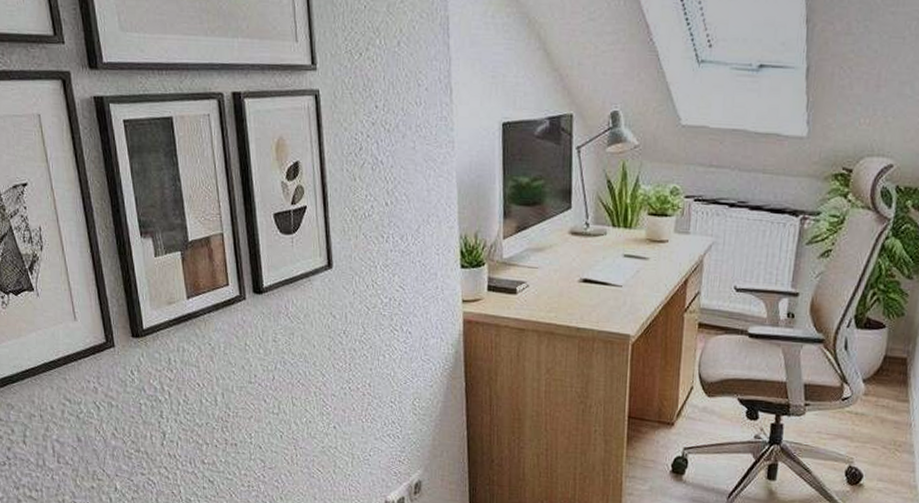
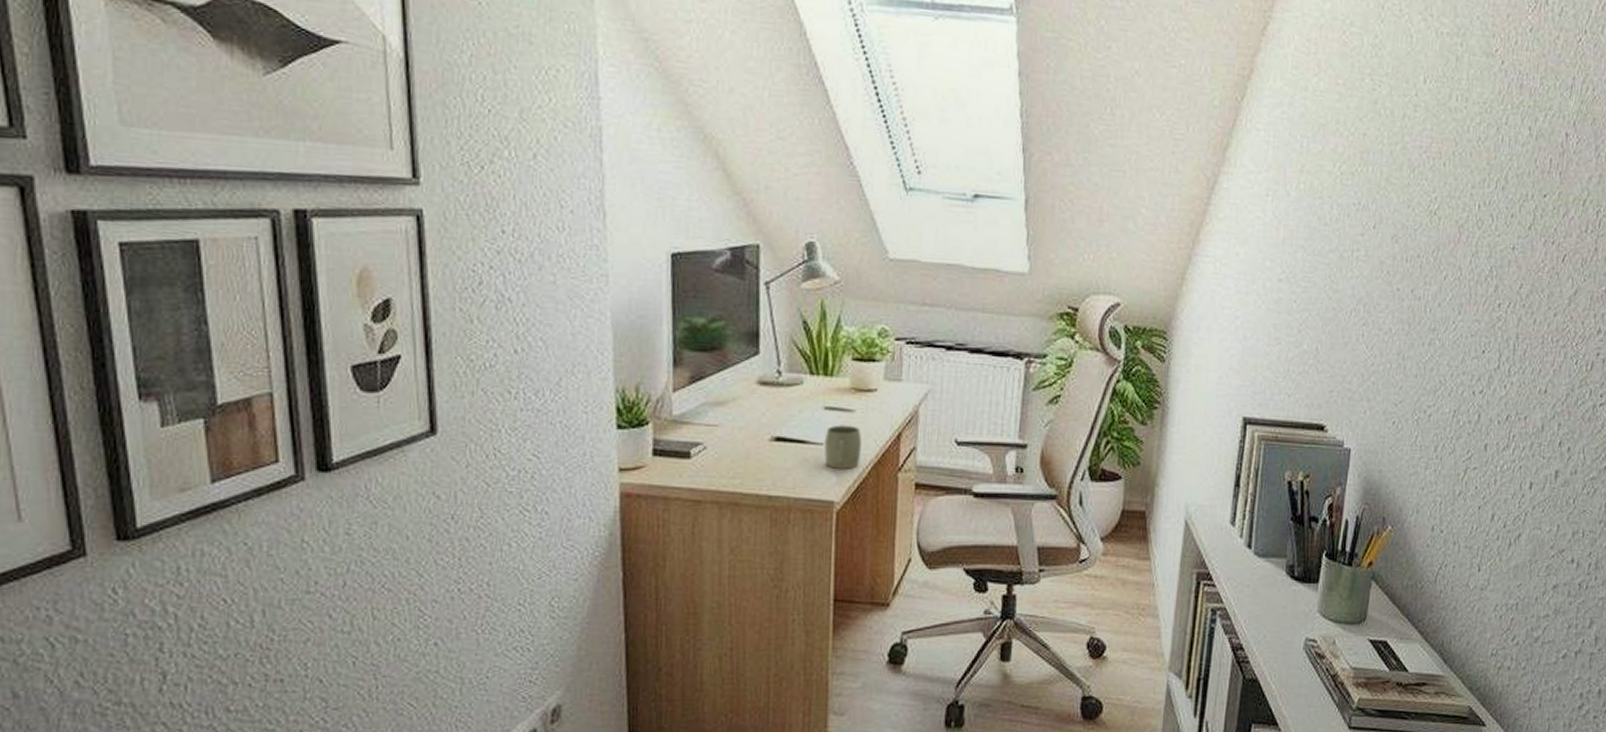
mug: none [623,270,655,308] -> present [824,425,862,469]

